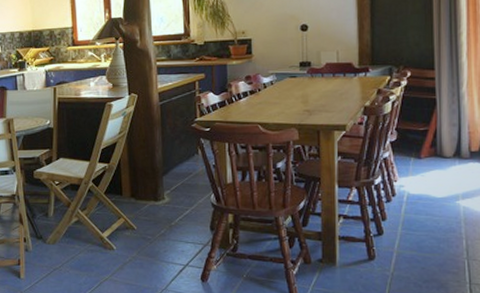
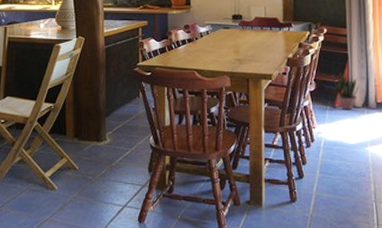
potted plant: none [416,120,449,160] -> present [331,73,359,110]

